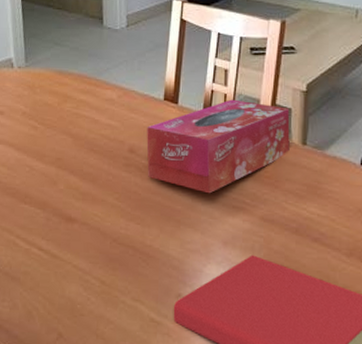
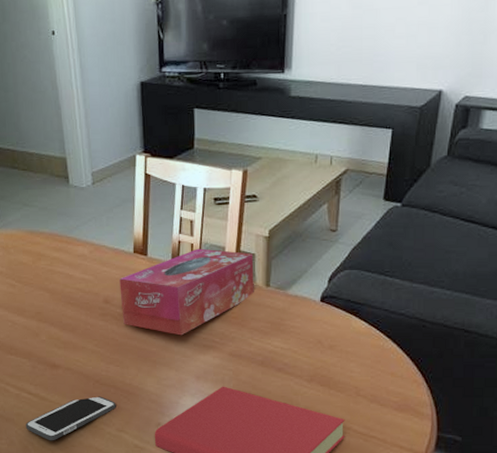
cell phone: none [32,258,134,308] -> present [26,396,116,441]

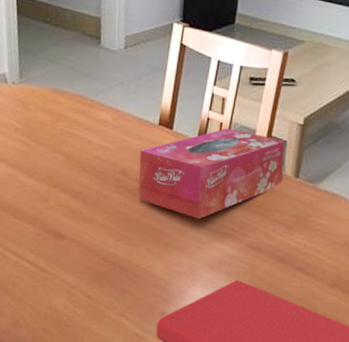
cell phone: present [26,396,116,441] -> none [20,274,120,318]

